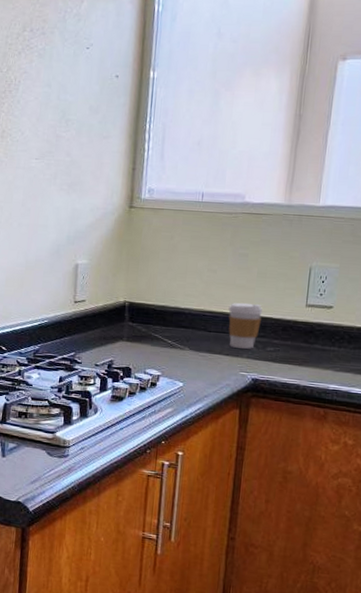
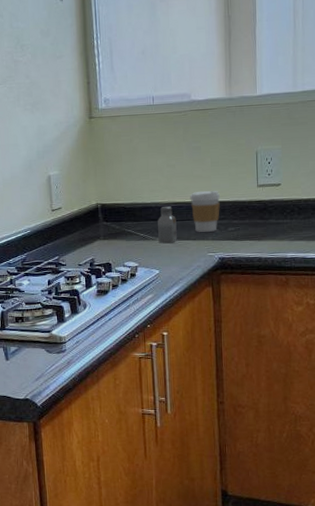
saltshaker: none [187,313,210,356] -> present [158,205,177,244]

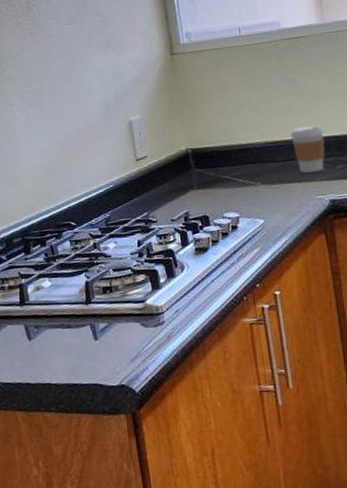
saltshaker: present [158,205,177,244] -> none [257,145,281,188]

